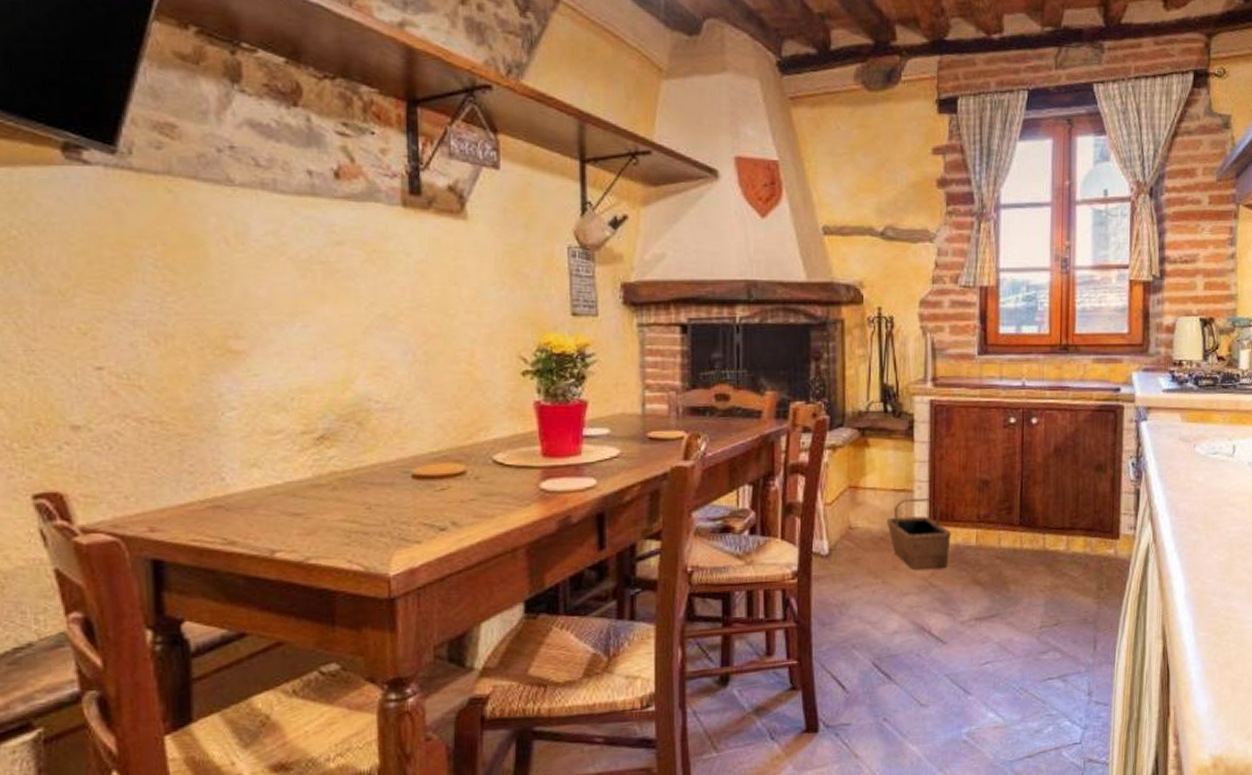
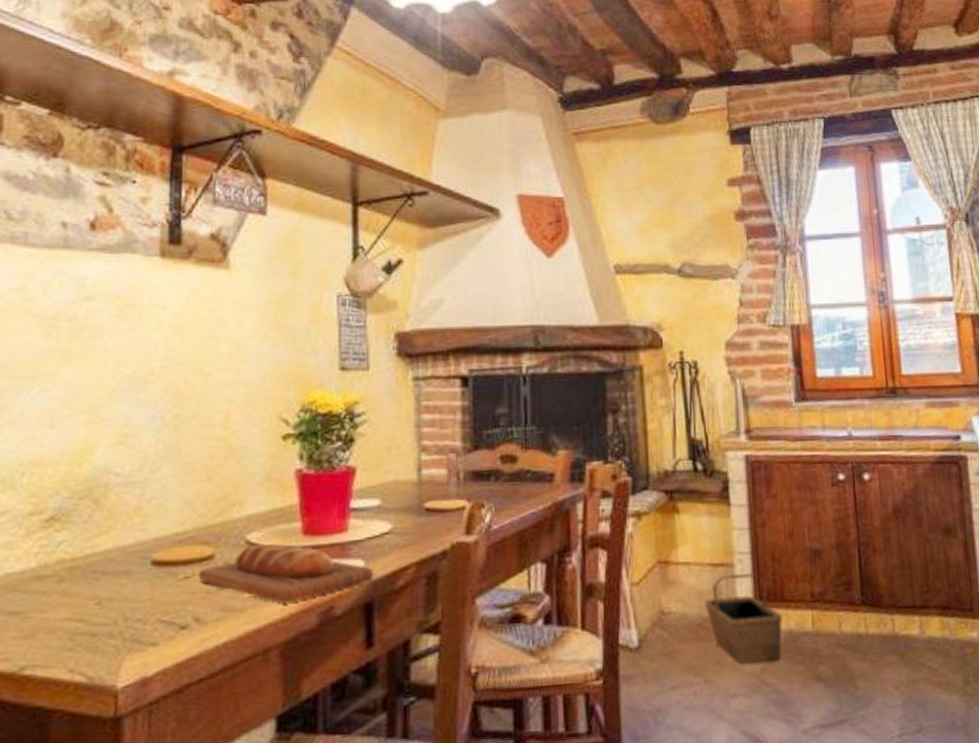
bread loaf: none [452,463,604,512] -> present [197,543,373,603]

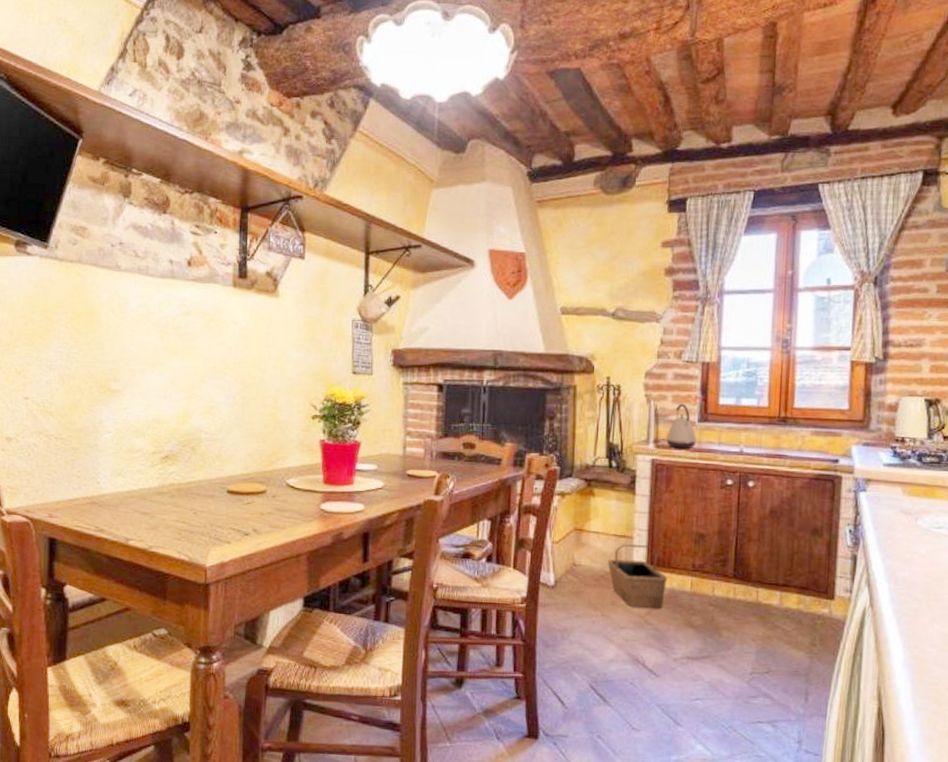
bread loaf: present [197,543,373,603] -> none [255,486,370,527]
kettle: none [759,379,796,438] -> present [665,403,697,448]

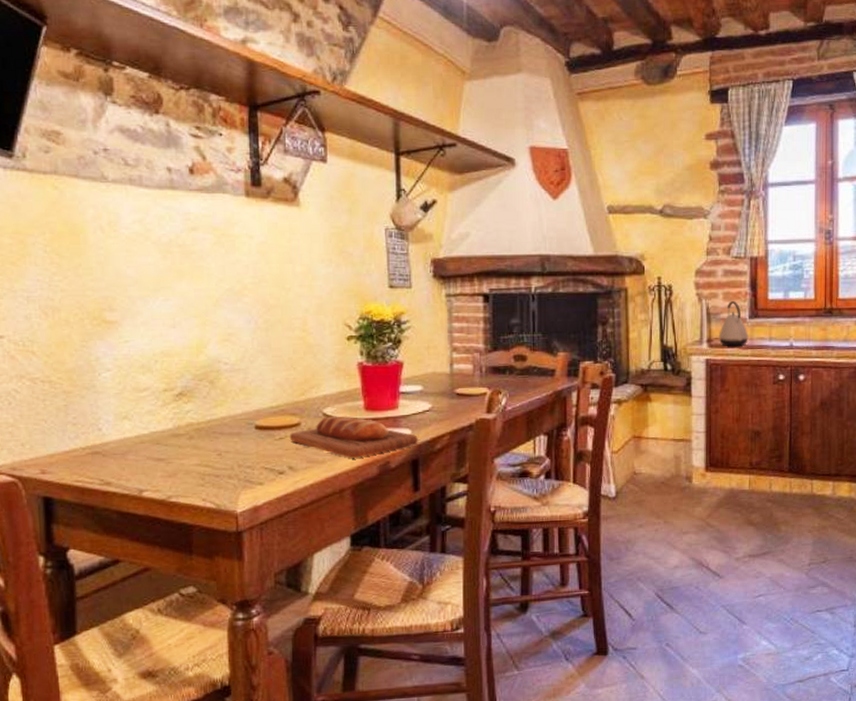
bread loaf: none [255,486,370,527] -> present [289,416,418,458]
basket: present [607,544,668,609] -> none [667,447,727,512]

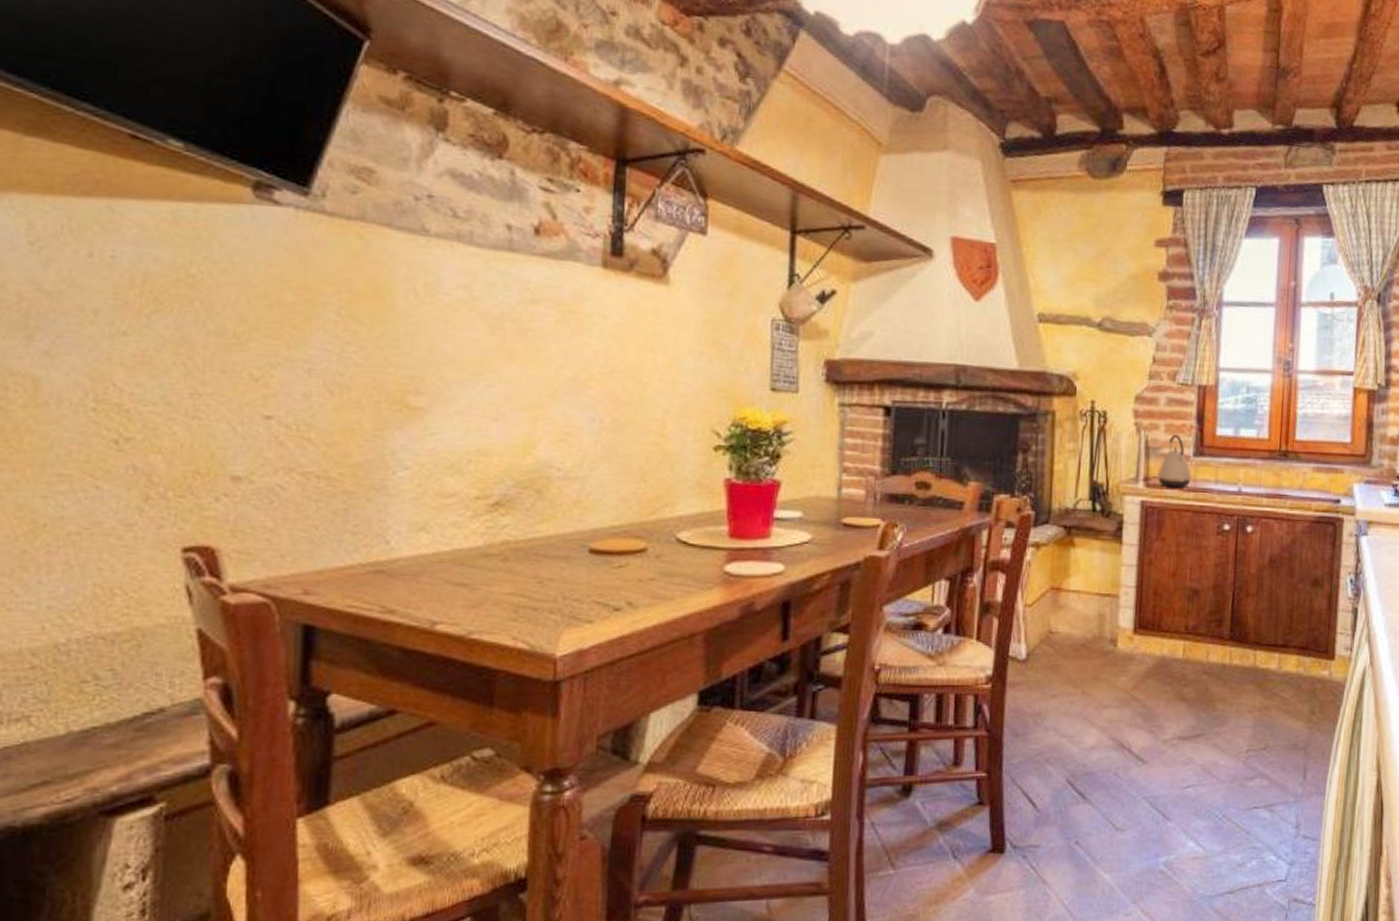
bread loaf: present [289,416,418,458] -> none [631,542,792,596]

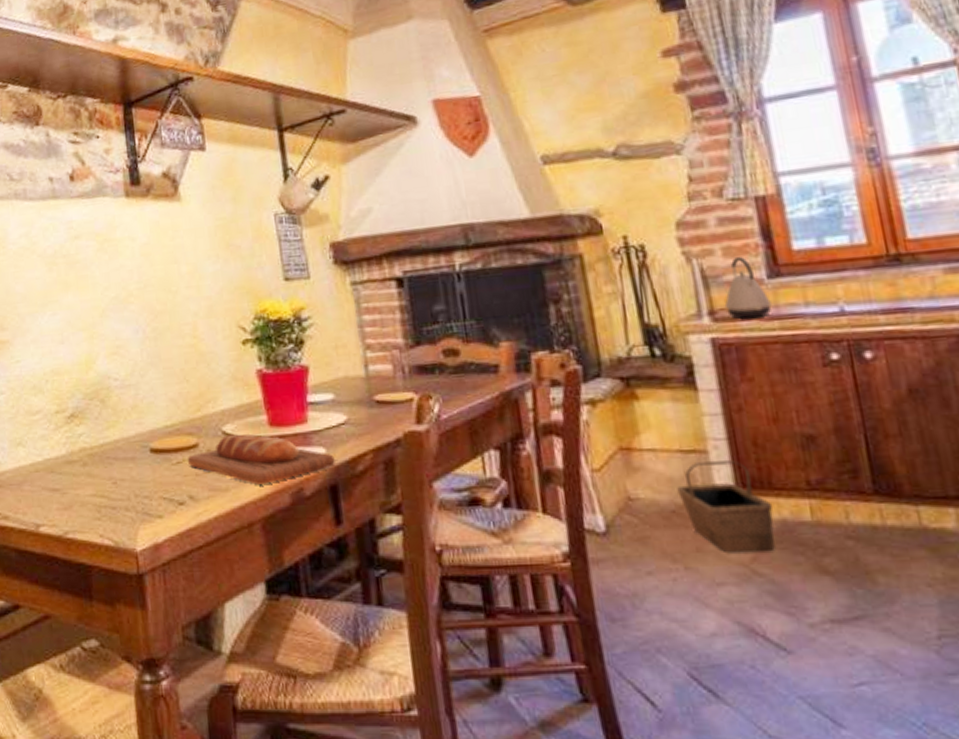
bread loaf: none [631,542,792,596] -> present [187,434,335,485]
basket: none [1089,605,1158,682] -> present [677,460,775,553]

